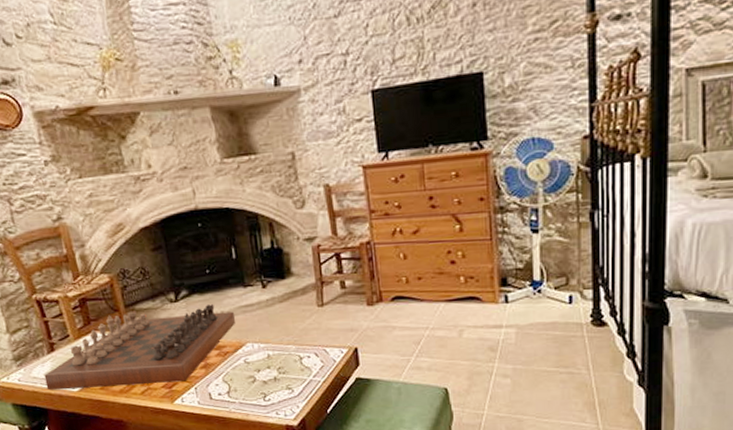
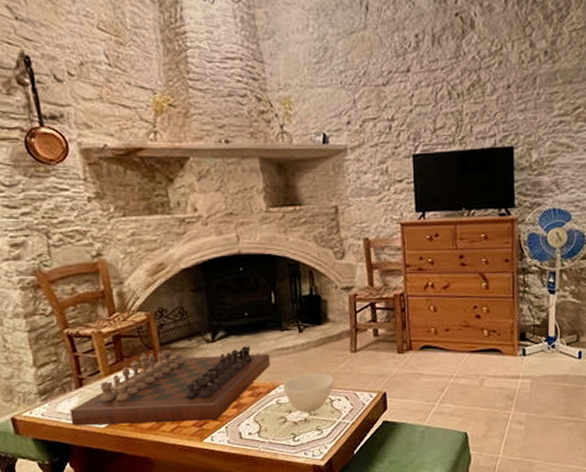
bowl: none [249,329,303,371] -> present [282,373,335,412]

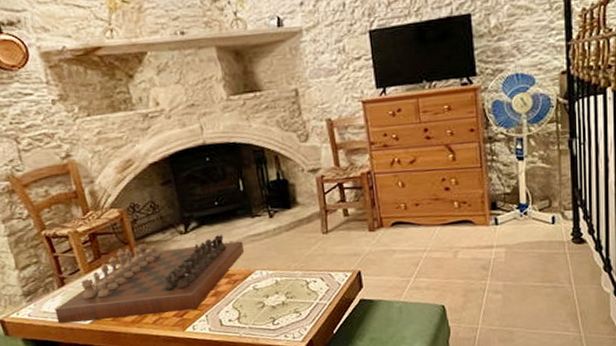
bowl: present [282,373,335,412] -> none [257,256,309,296]

